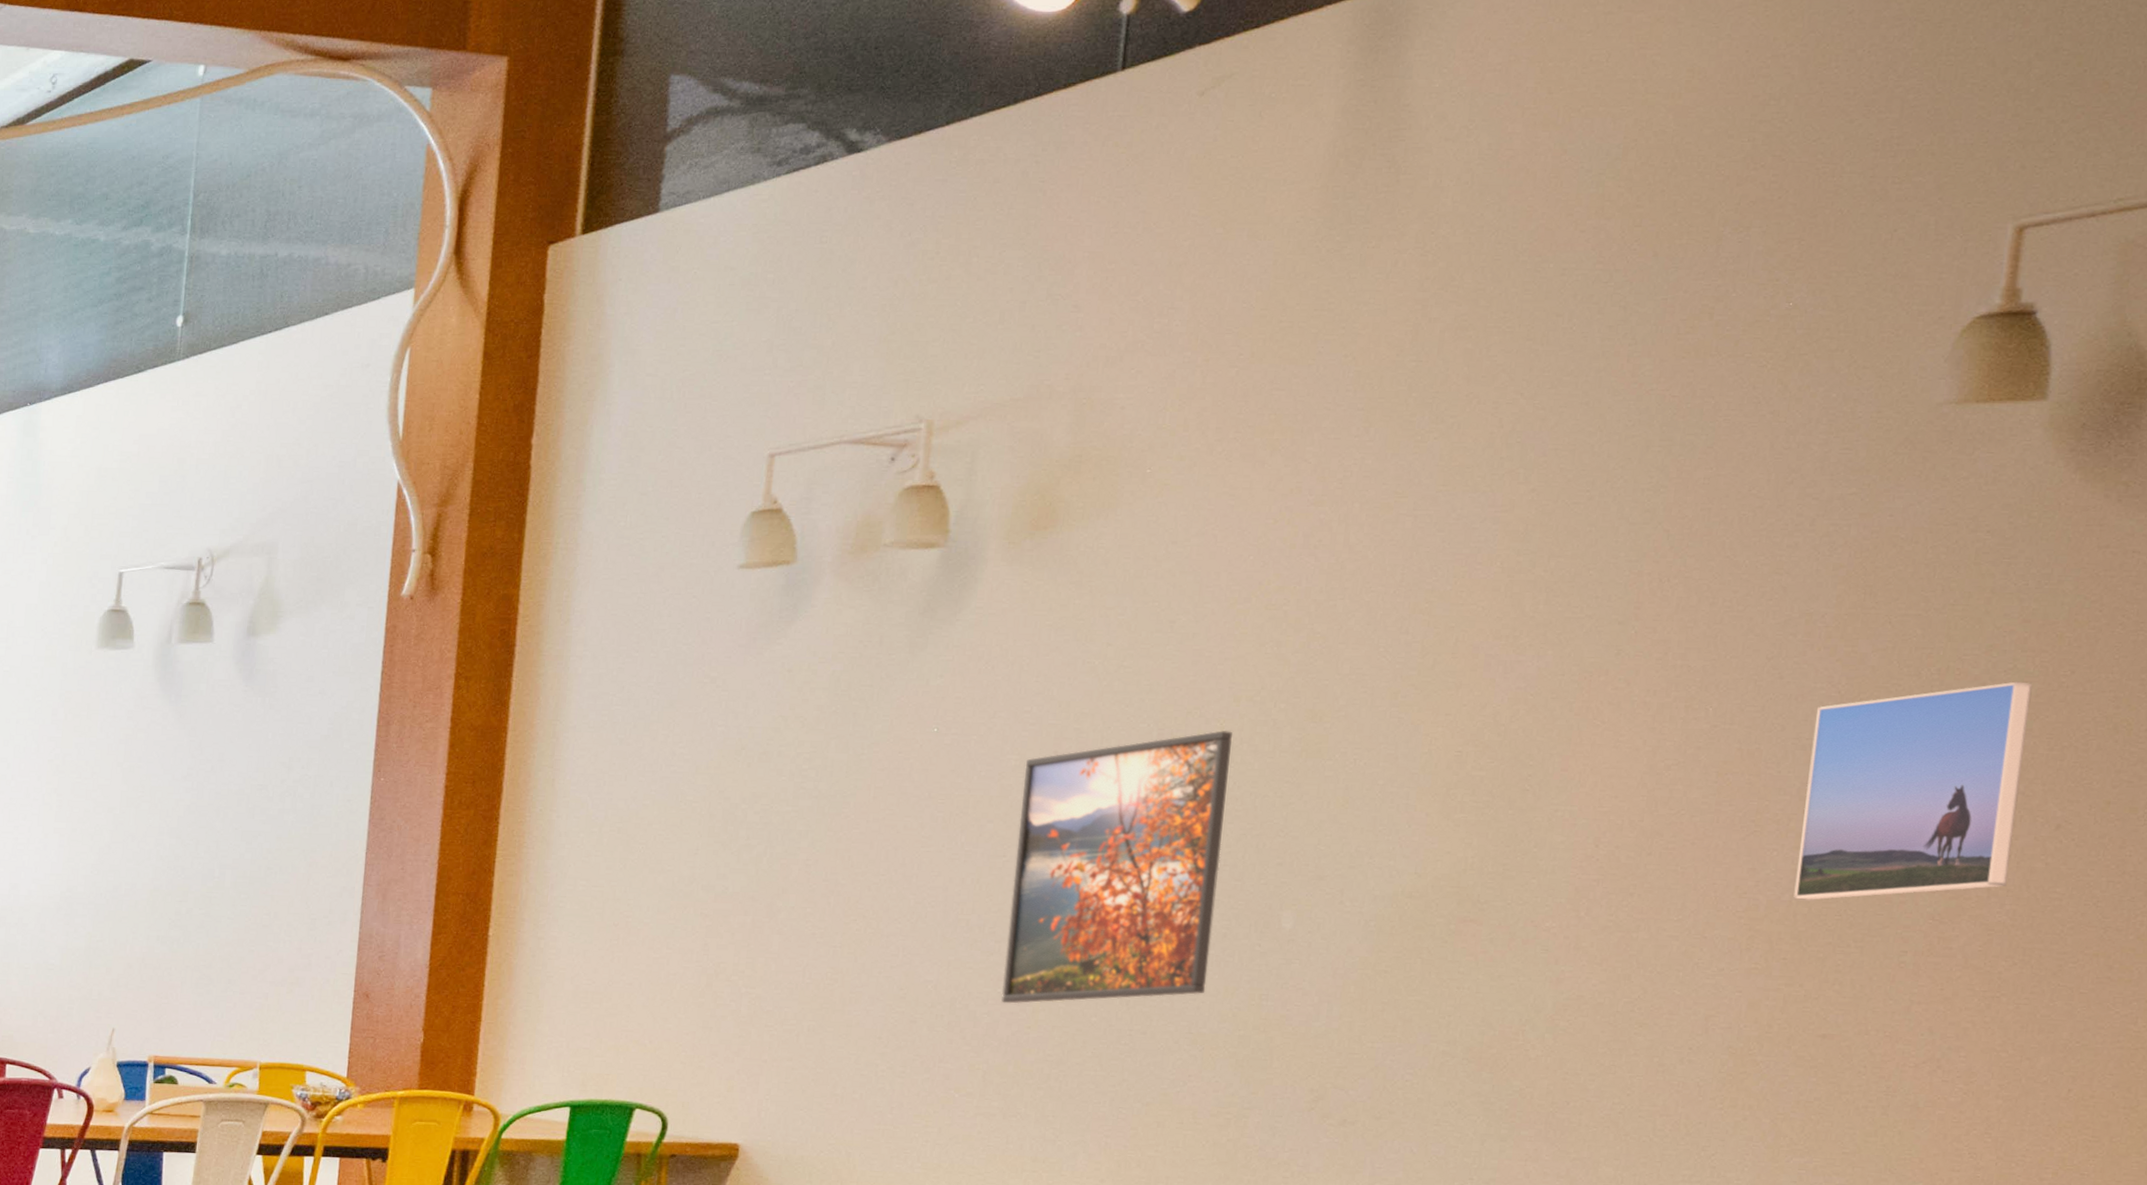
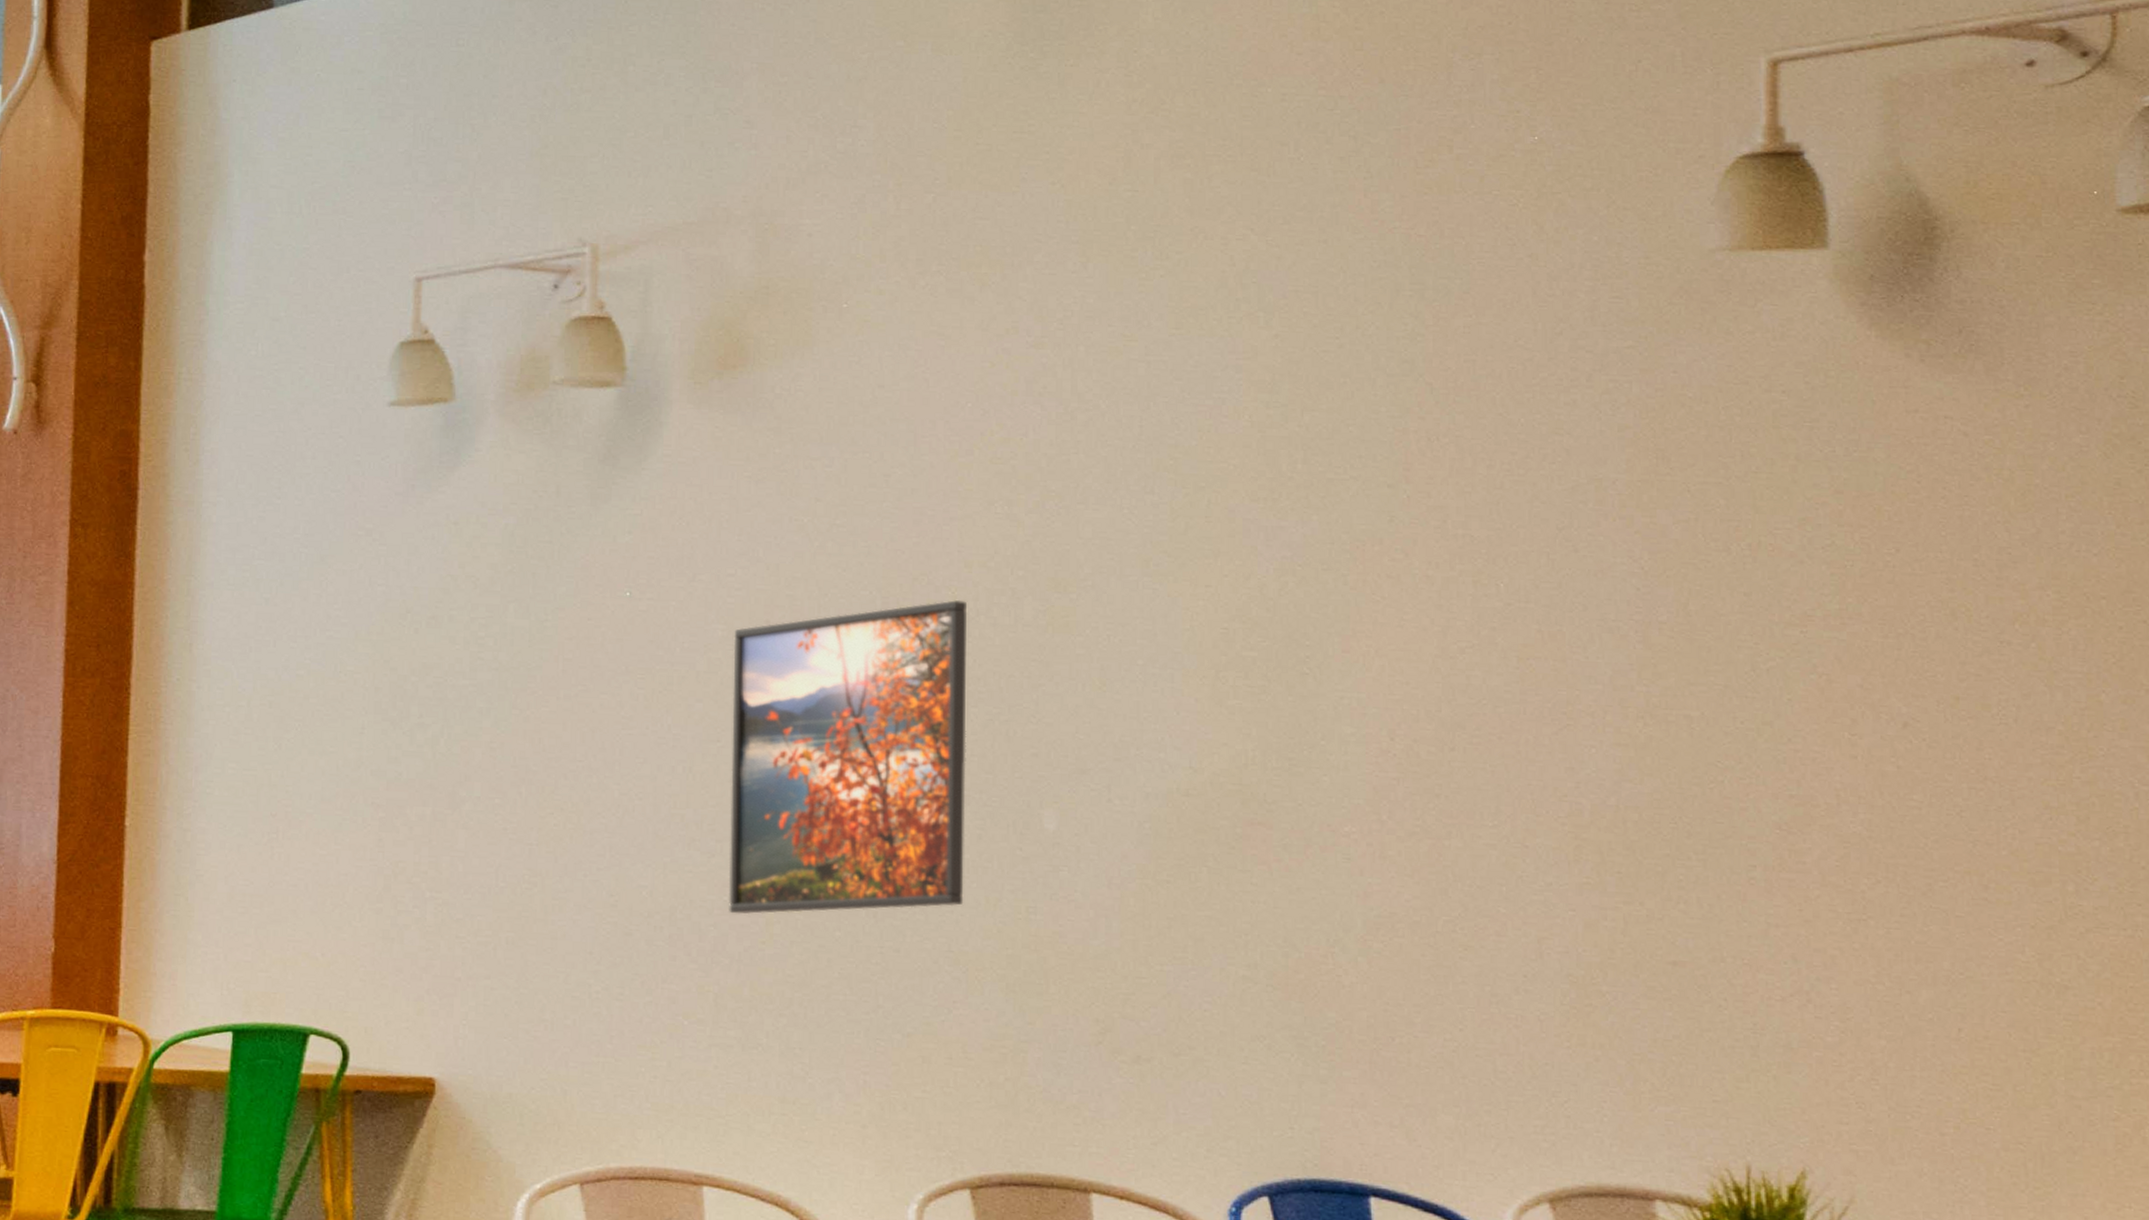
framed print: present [1793,681,2033,900] -> none [1619,559,1858,805]

